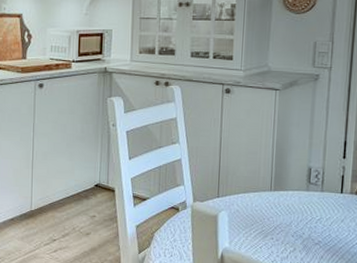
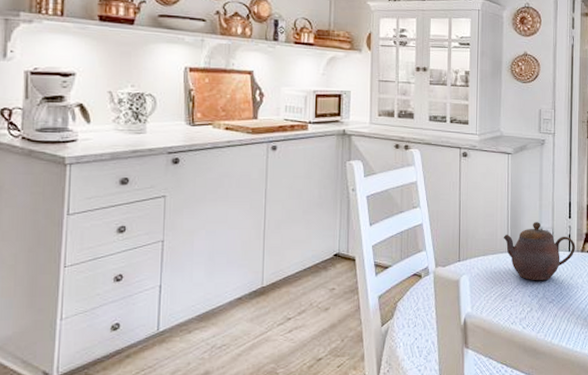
teapot: none [266,161,349,222] -> present [503,222,575,281]

